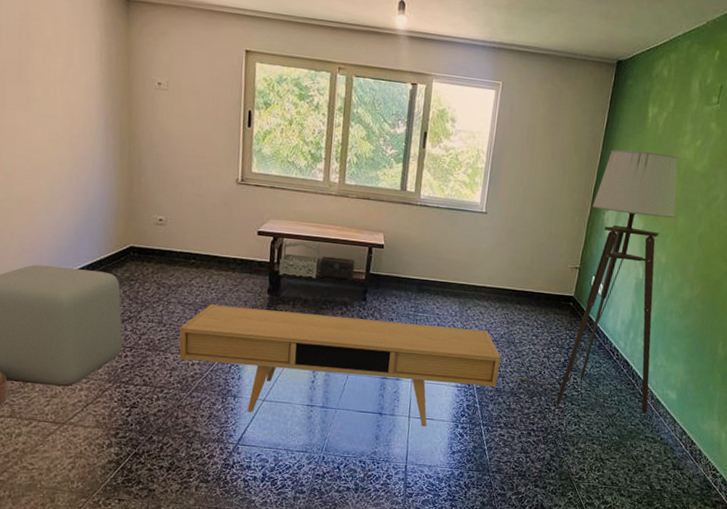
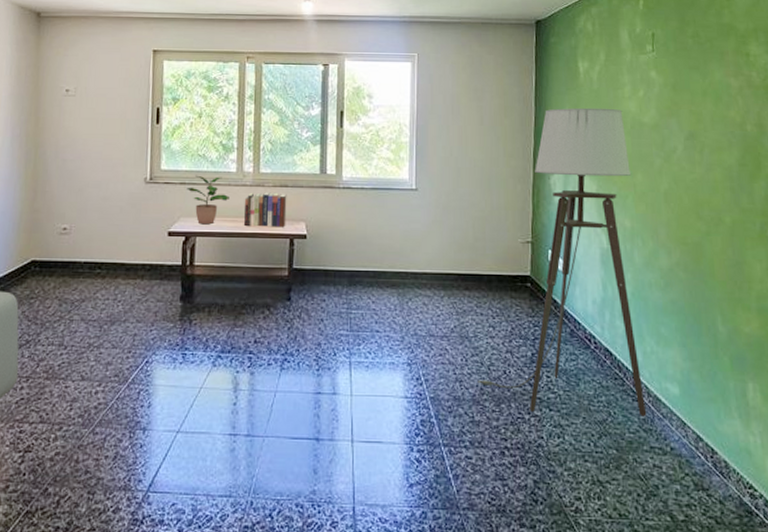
tv console: present [179,303,501,426] -> none [81,317,455,452]
potted plant: none [276,180,316,228] -> present [187,175,229,225]
decorative basket: present [279,240,322,279] -> none [192,239,239,280]
decorative box: present [319,256,355,281] -> none [237,253,276,278]
books: none [328,201,369,237] -> present [244,192,287,228]

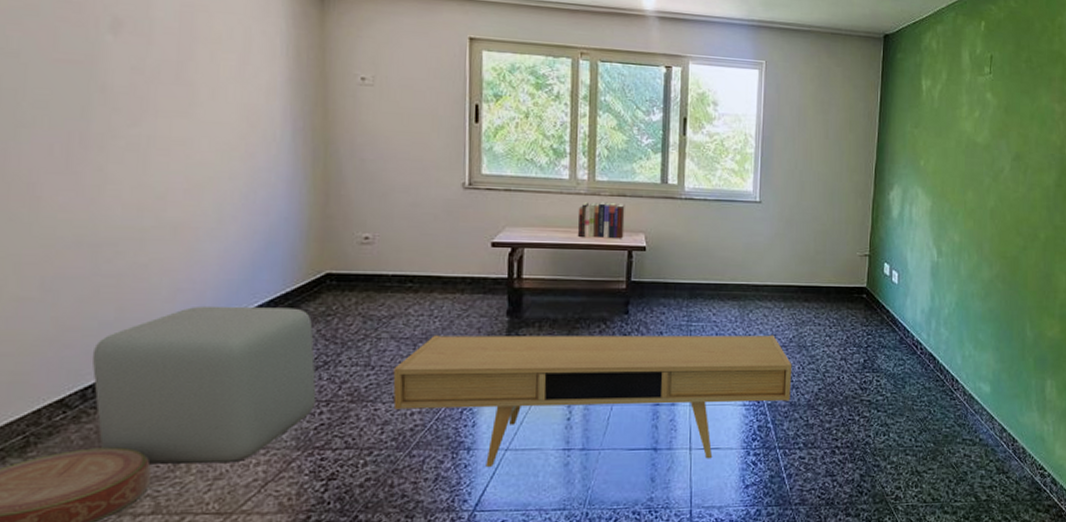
tv console: none [81,317,455,452] -> present [393,334,792,468]
potted plant: present [187,175,229,225] -> none [513,181,561,235]
floor lamp: present [478,107,647,417] -> none [813,125,963,414]

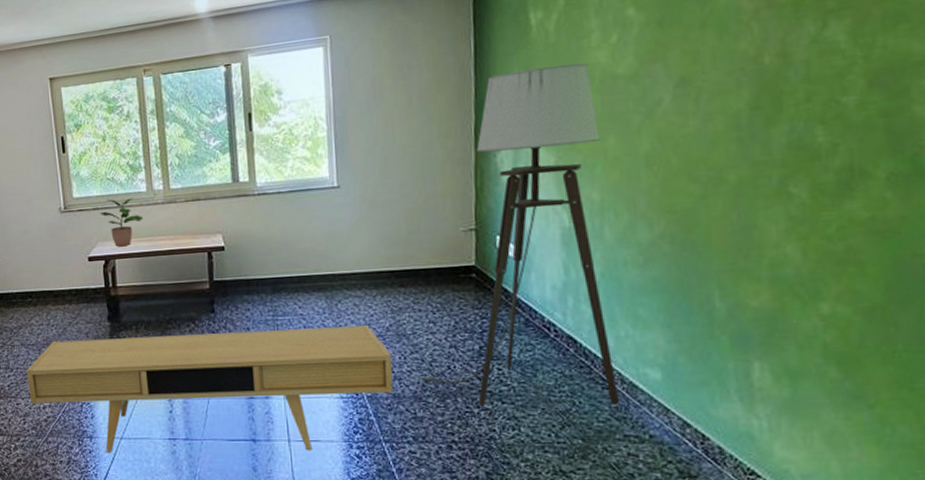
potted plant: none [513,181,561,235] -> present [100,198,143,247]
books: present [577,201,625,239] -> none [157,207,203,245]
floor lamp: none [813,125,963,414] -> present [419,63,620,407]

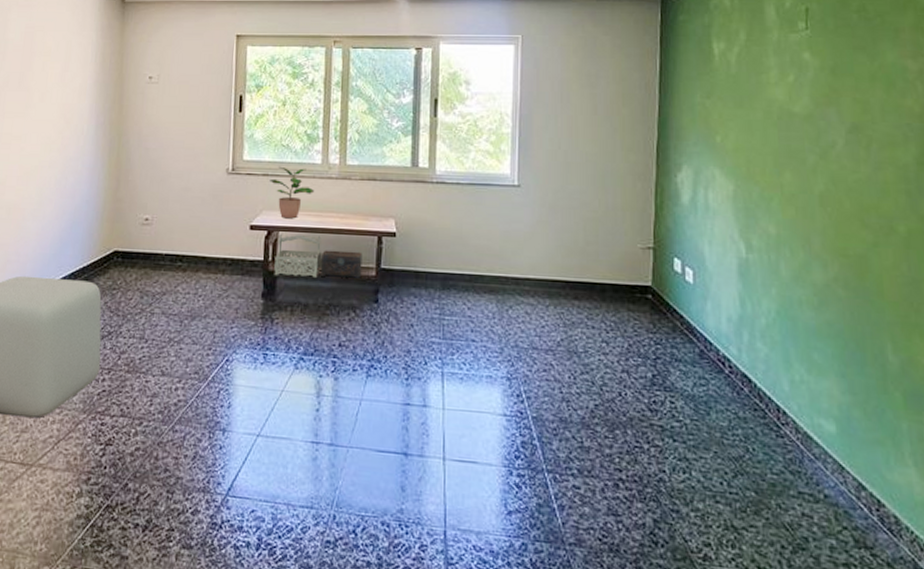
tv console: present [26,324,393,454] -> none [161,313,561,472]
decorative basket: none [115,258,160,300] -> present [274,234,323,279]
decorative box: none [158,268,197,295] -> present [321,250,363,278]
floor lamp: present [419,63,620,407] -> none [588,95,794,456]

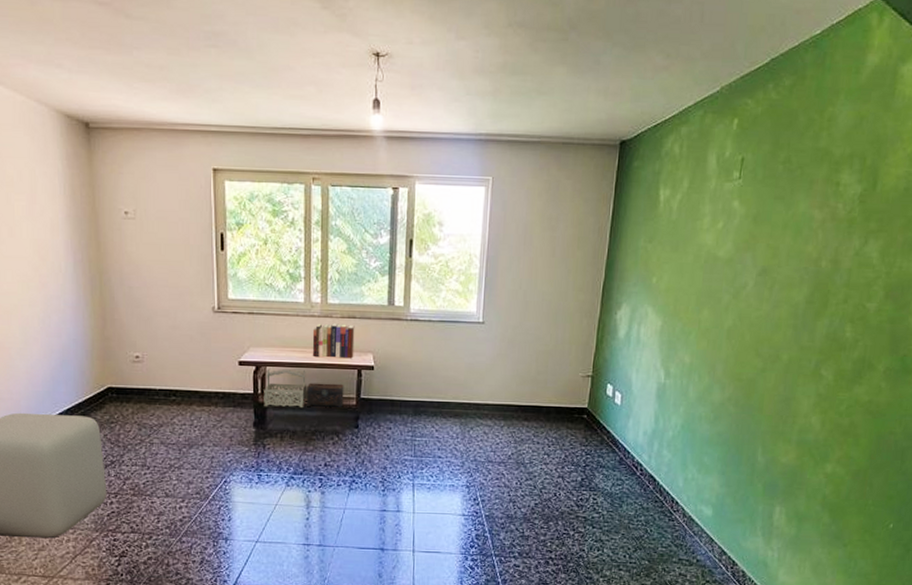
potted plant: present [270,166,314,219] -> none [255,305,298,355]
books: none [329,185,375,224] -> present [312,323,355,359]

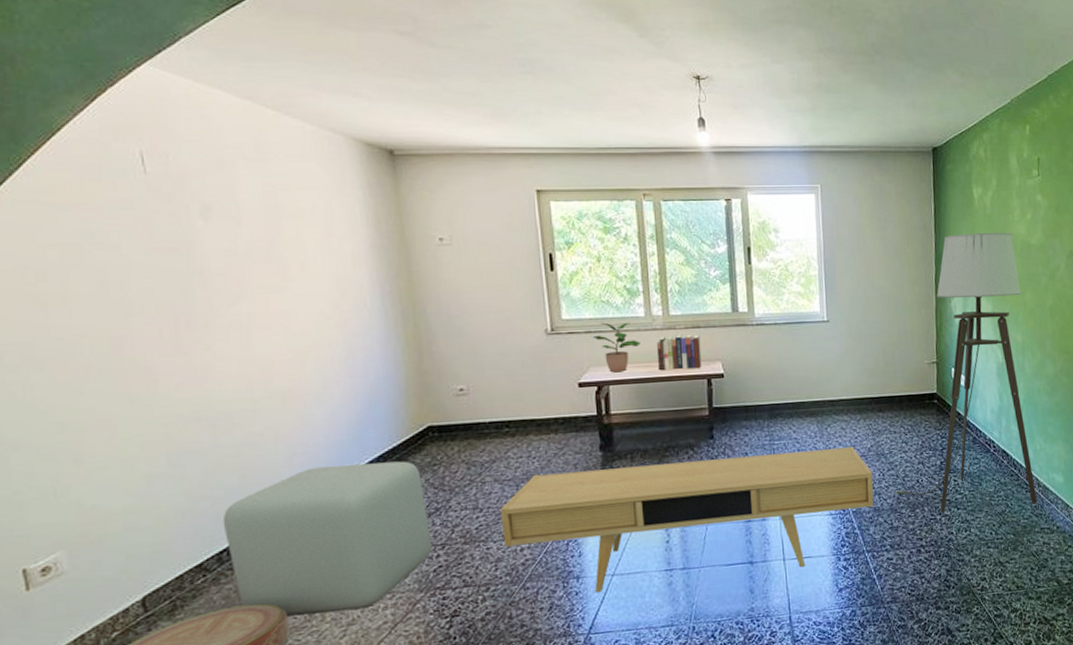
tv console: none [164,441,510,560] -> present [500,446,874,593]
potted plant: none [255,305,298,355] -> present [593,322,640,373]
decorative basket: present [264,368,309,409] -> none [608,384,658,428]
decorative box: present [307,383,344,407] -> none [655,395,696,422]
floor lamp: none [529,240,699,534] -> present [894,232,1038,513]

